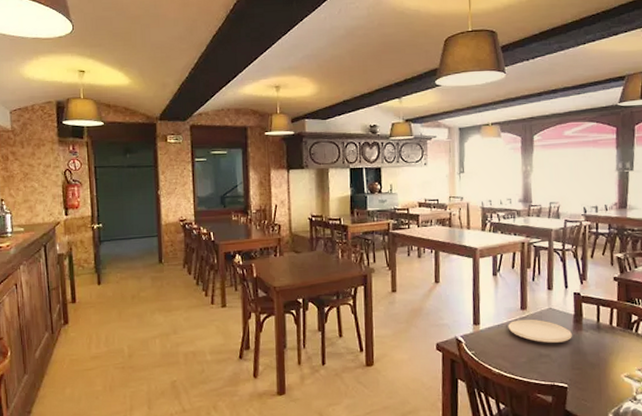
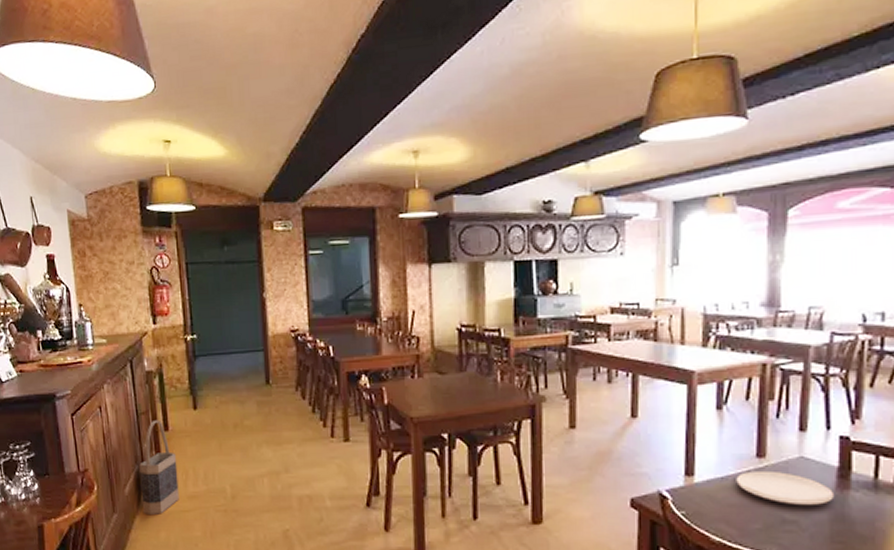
bag: none [49,294,83,375] -> present [139,419,179,516]

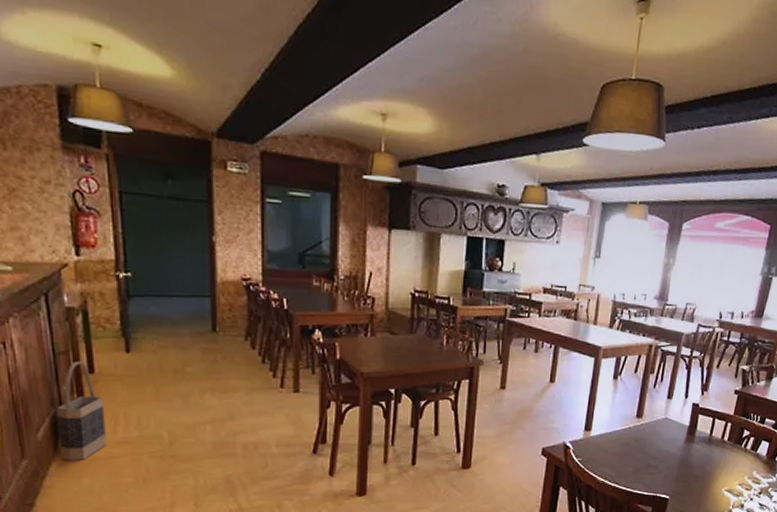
plate: present [736,470,833,506] -> none [620,427,683,455]

